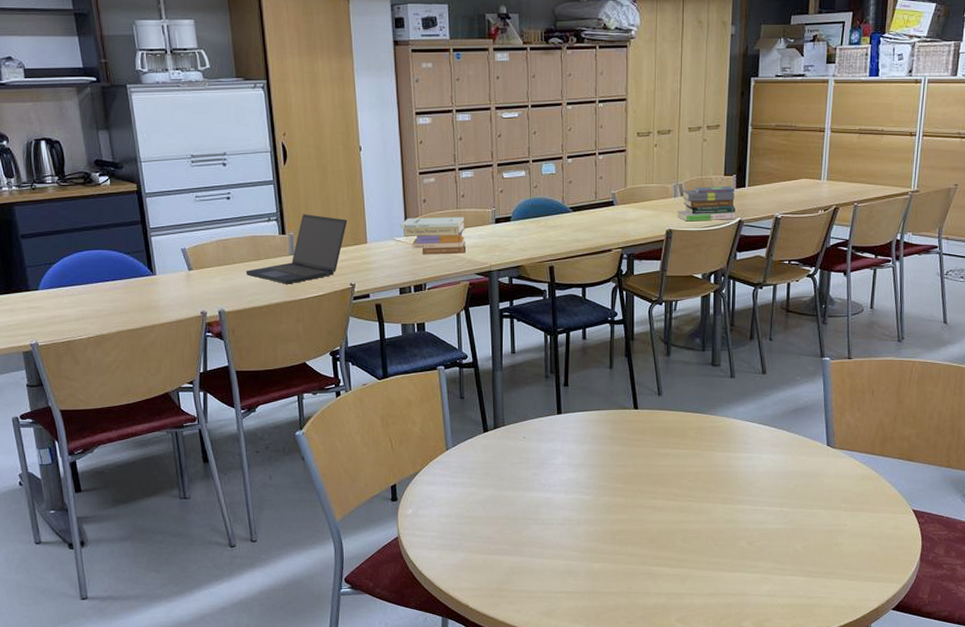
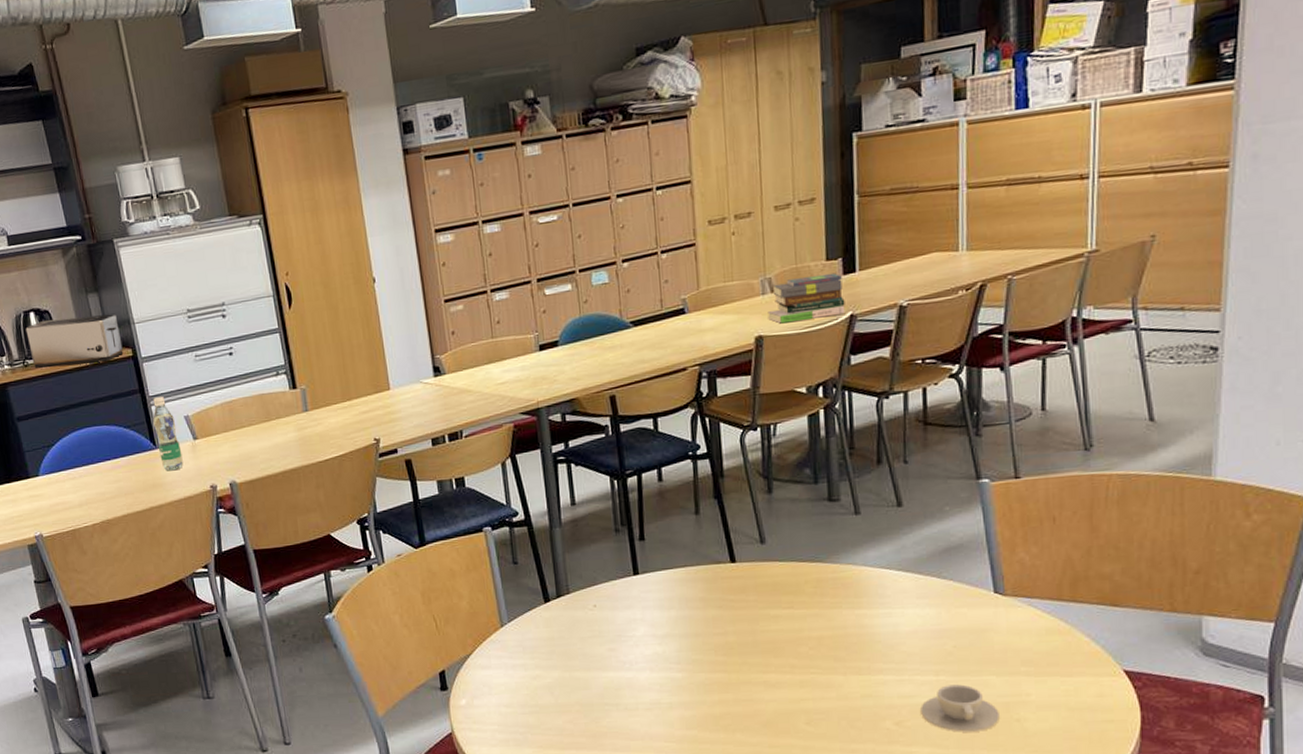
toaster: none [36,149,129,194] -> present [25,313,124,368]
bottle: none [151,230,177,296] -> present [152,397,184,471]
laptop: present [245,214,348,284] -> none [255,362,366,446]
books: present [400,217,466,255] -> none [426,347,507,397]
teacup: none [767,515,824,552] -> present [921,684,1000,732]

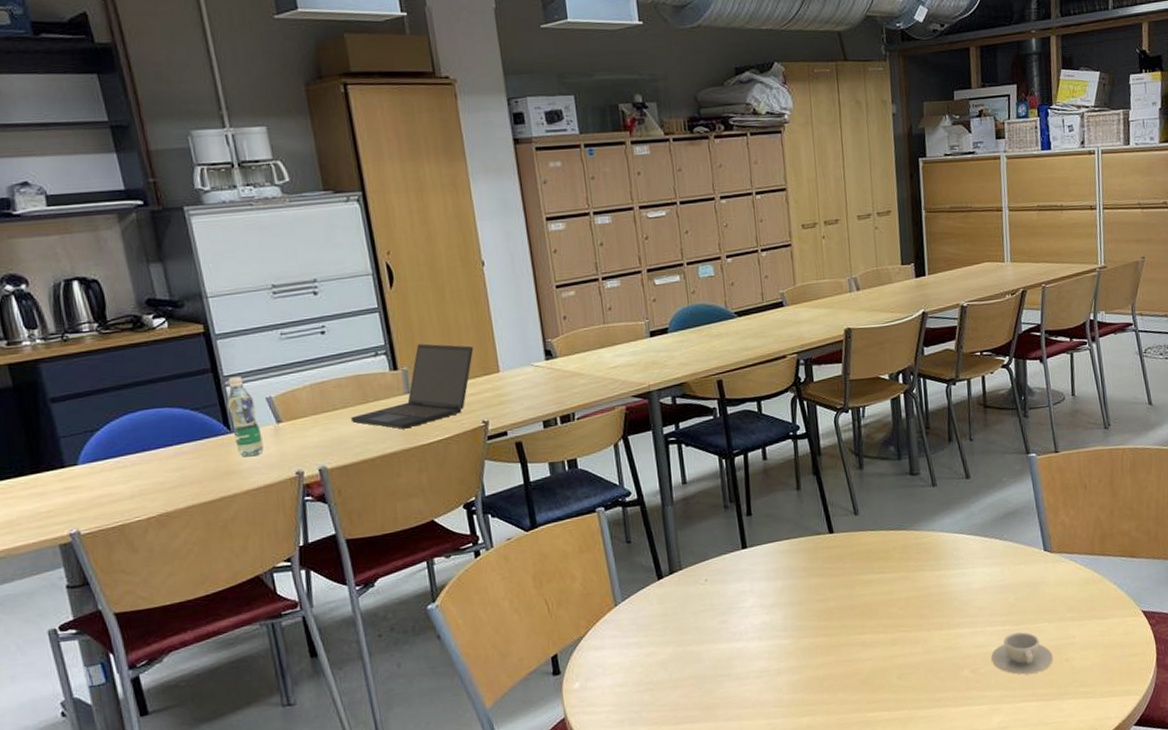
toaster: present [25,313,124,368] -> none [66,286,193,343]
laptop: none [255,362,366,446] -> present [350,343,474,429]
books: present [768,272,846,324] -> none [854,275,919,318]

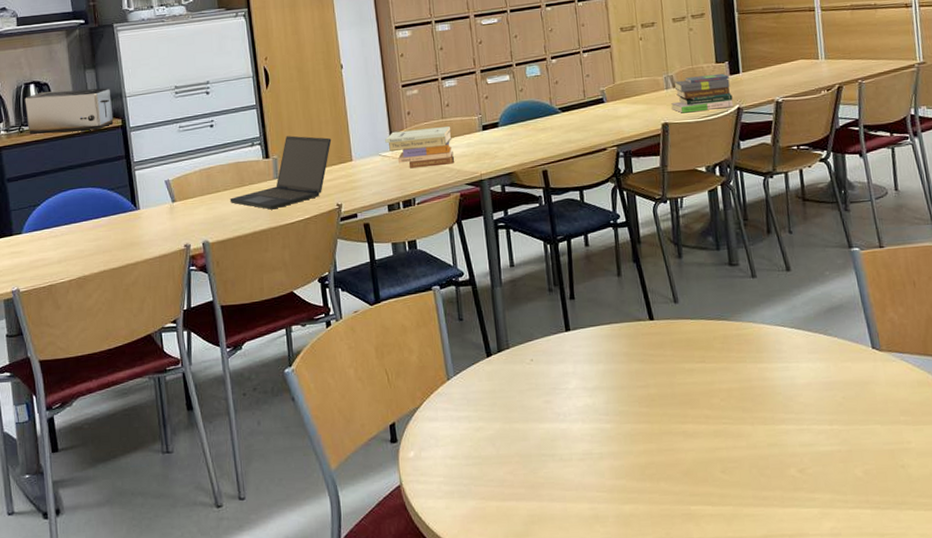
toaster: none [66,286,193,343] -> present [25,88,114,134]
bottle: present [226,377,264,457] -> none [135,163,161,231]
books: none [538,333,618,380] -> present [385,126,454,169]
books: none [854,275,919,318] -> present [671,73,734,113]
teacup: present [991,632,1053,675] -> none [819,433,887,479]

